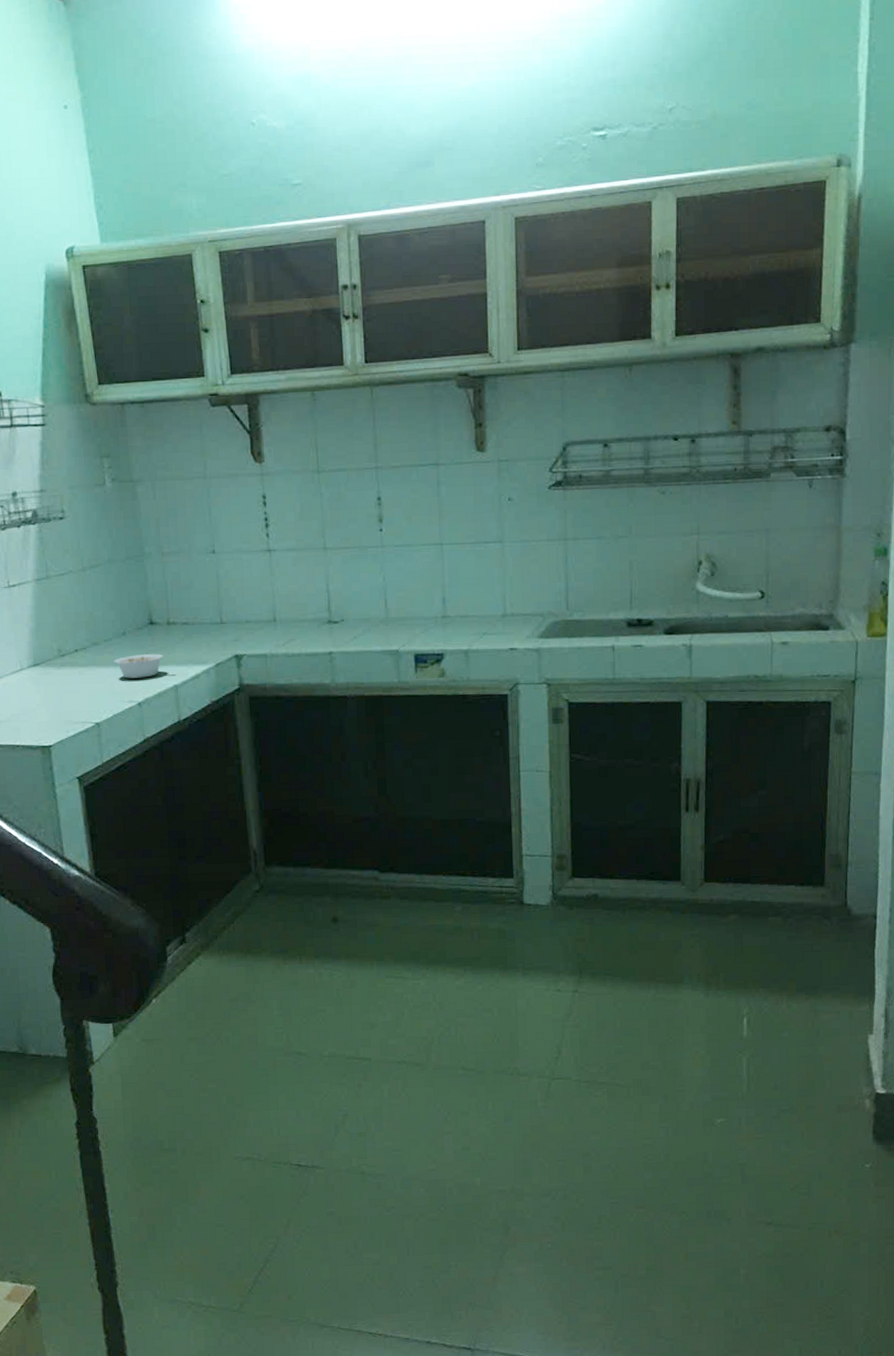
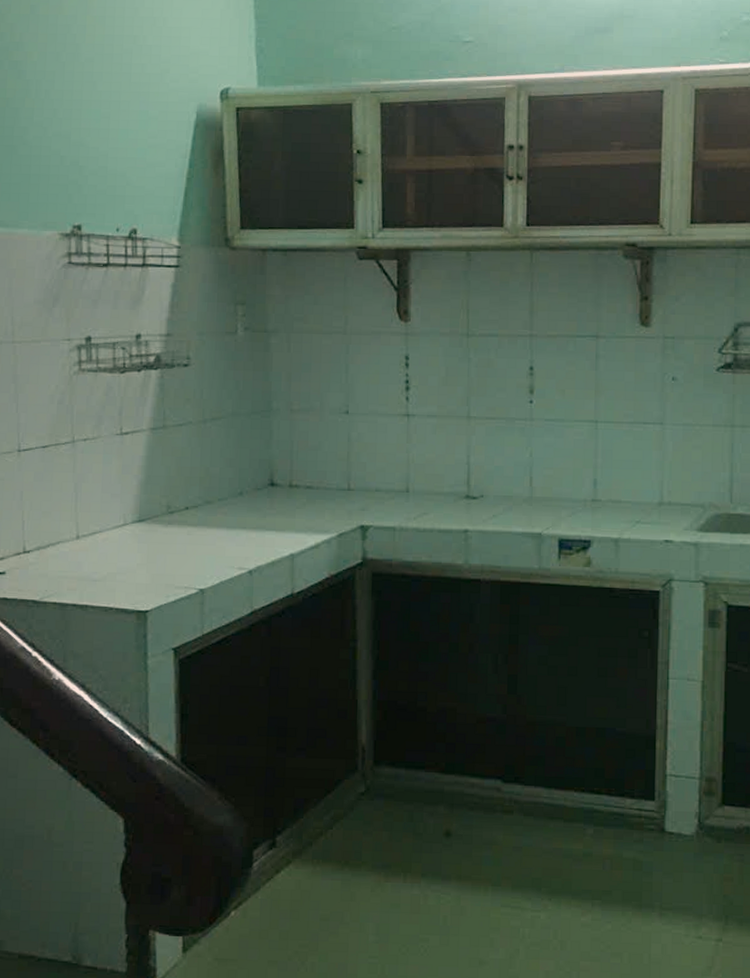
legume: present [114,653,170,679] -> none [227,517,289,544]

